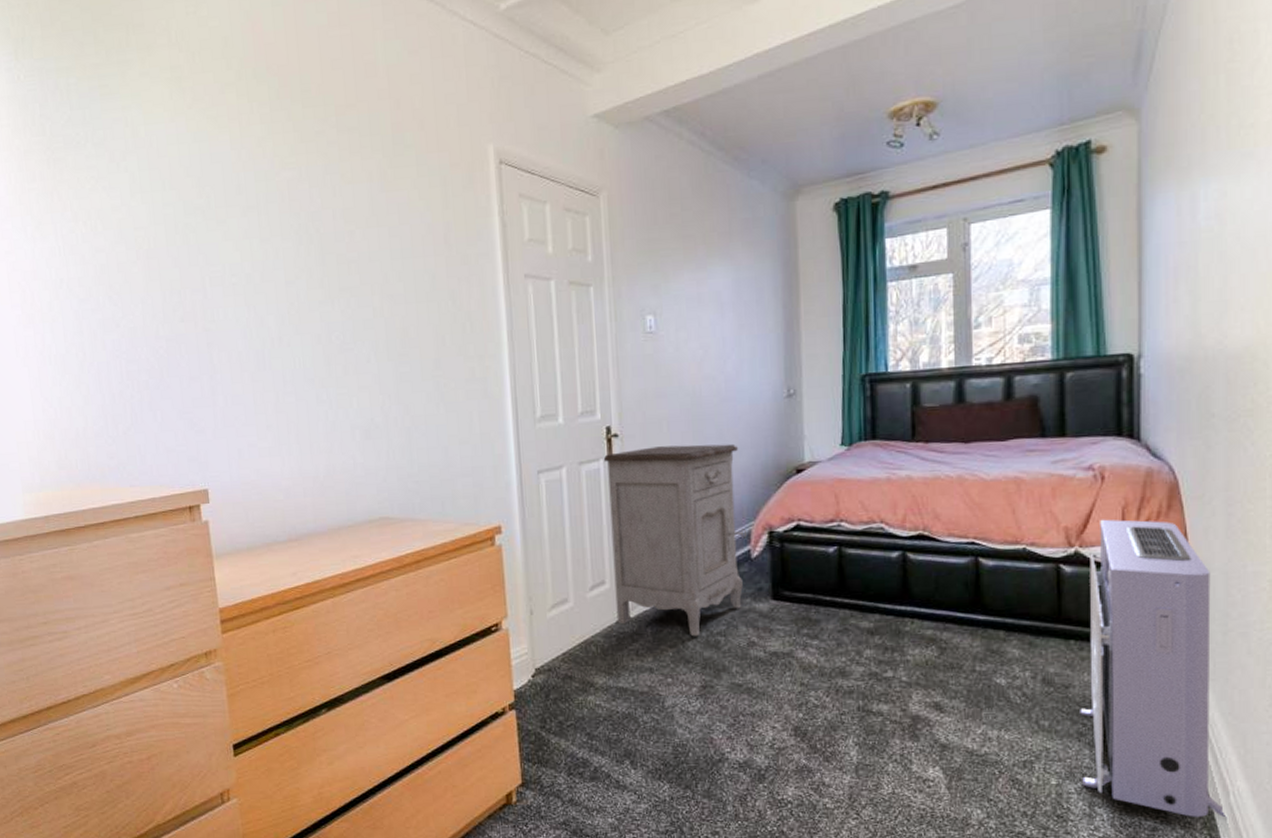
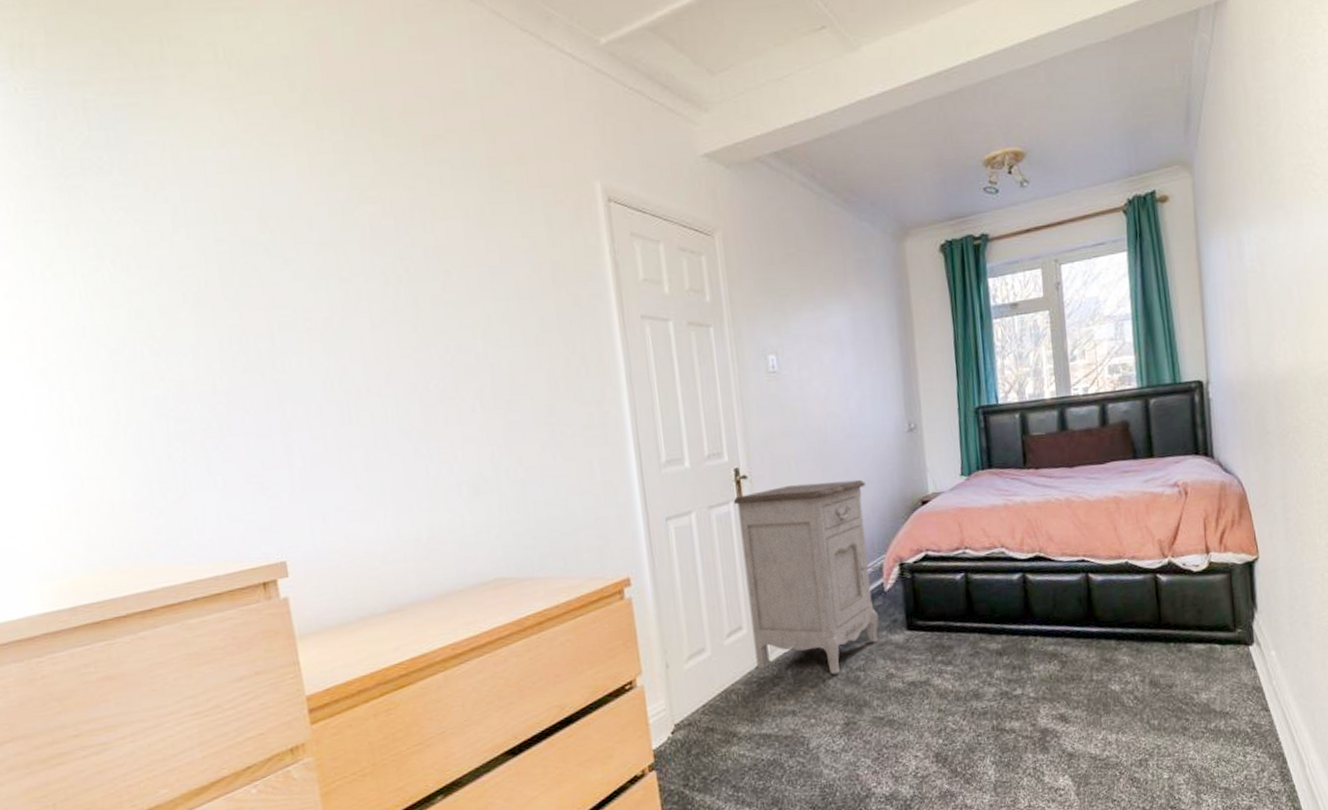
air purifier: present [1080,519,1227,818] -> none [1180,528,1305,792]

